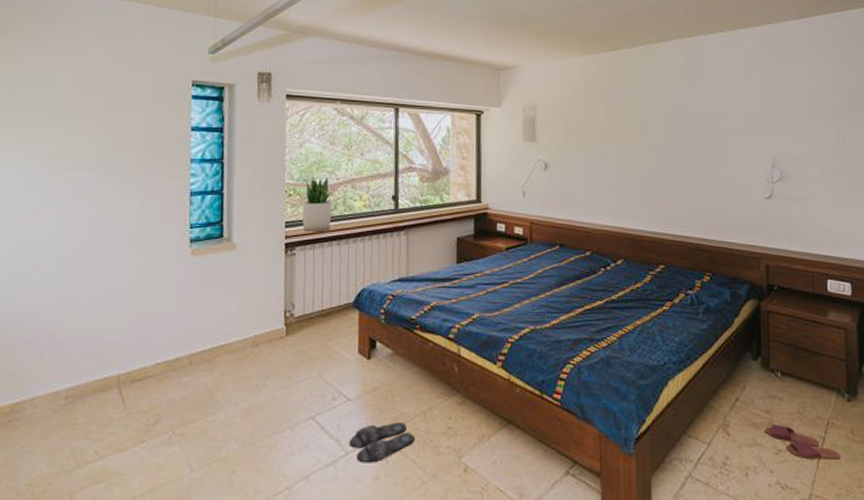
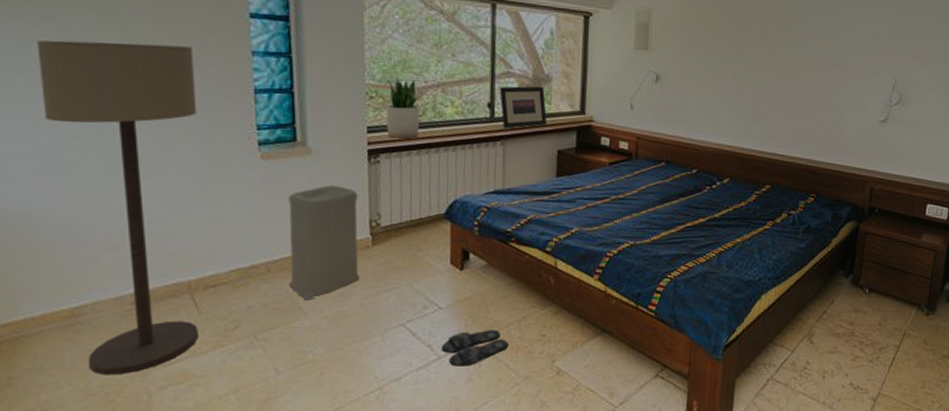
floor lamp: none [15,157,143,474] -> present [37,40,198,376]
laundry basket: none [208,278,274,393] -> present [288,185,360,300]
picture frame: none [403,178,446,219] -> present [499,86,547,129]
slippers: present [764,425,841,460] -> none [845,335,911,365]

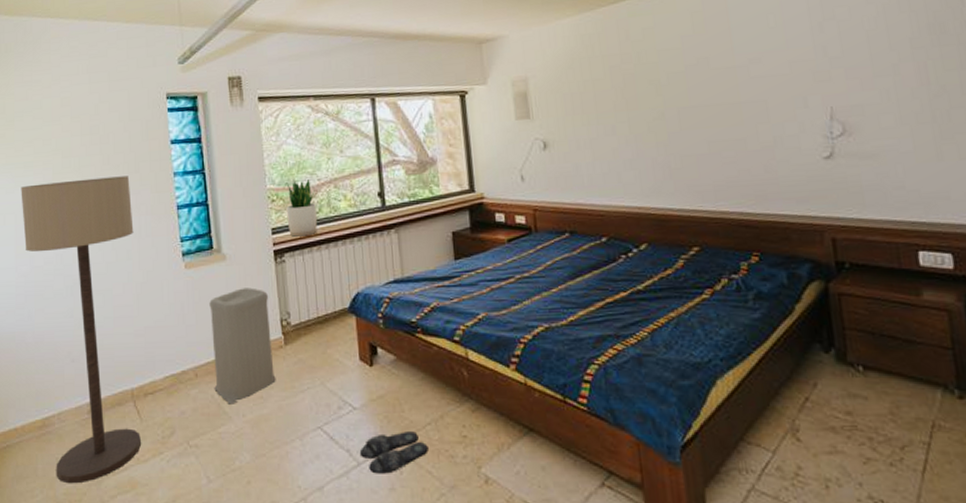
picture frame: present [499,86,547,129] -> none [387,169,437,216]

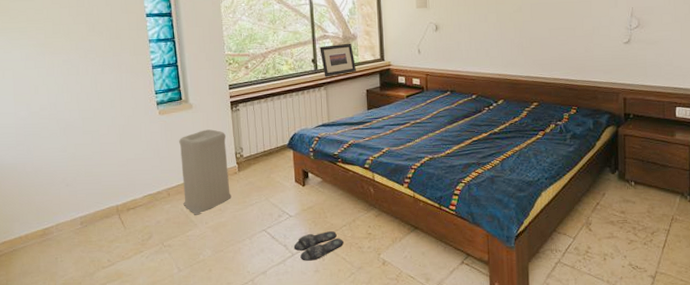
floor lamp: present [21,176,141,484] -> none [17,41,125,276]
planter: present [286,178,317,237] -> none [240,47,265,92]
picture frame: none [387,169,437,216] -> present [319,43,356,77]

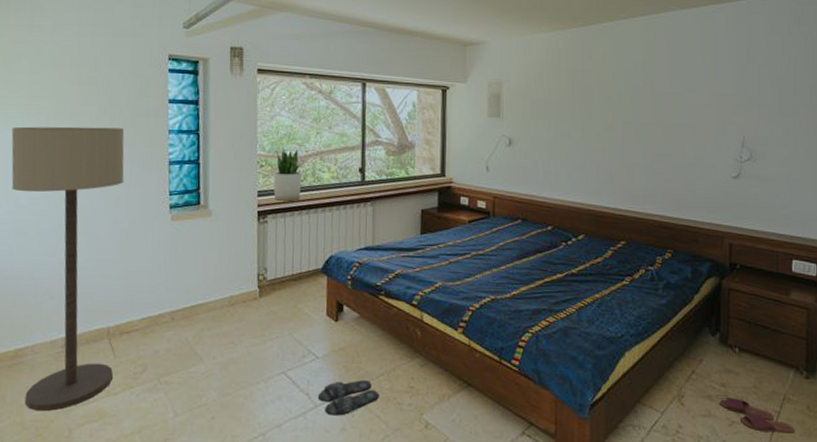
floor lamp: none [17,41,125,276] -> present [11,126,125,412]
laundry basket: present [179,129,232,215] -> none [188,243,248,347]
planter: none [240,47,265,92] -> present [273,148,302,201]
picture frame: present [319,43,356,77] -> none [369,152,411,191]
slippers: none [620,222,682,246] -> present [719,398,795,433]

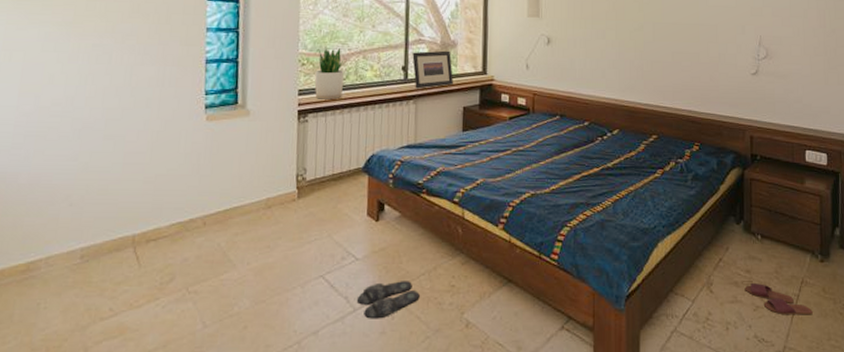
floor lamp: present [11,126,125,412] -> none [31,23,159,330]
picture frame: none [369,152,411,191] -> present [412,50,453,89]

